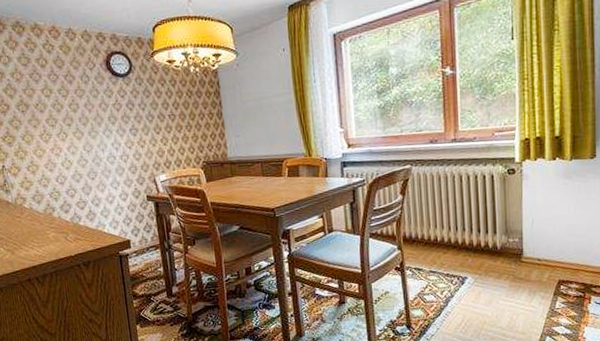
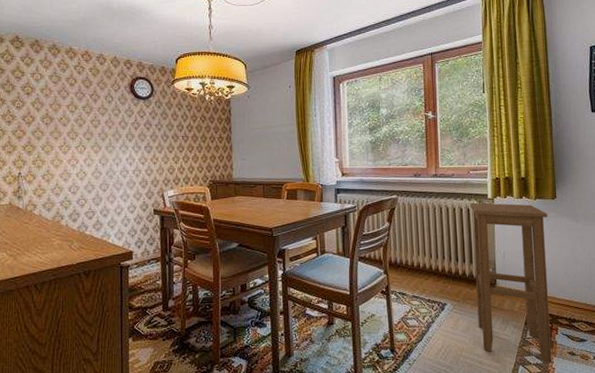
stool: none [494,166,585,333] -> present [470,202,553,364]

